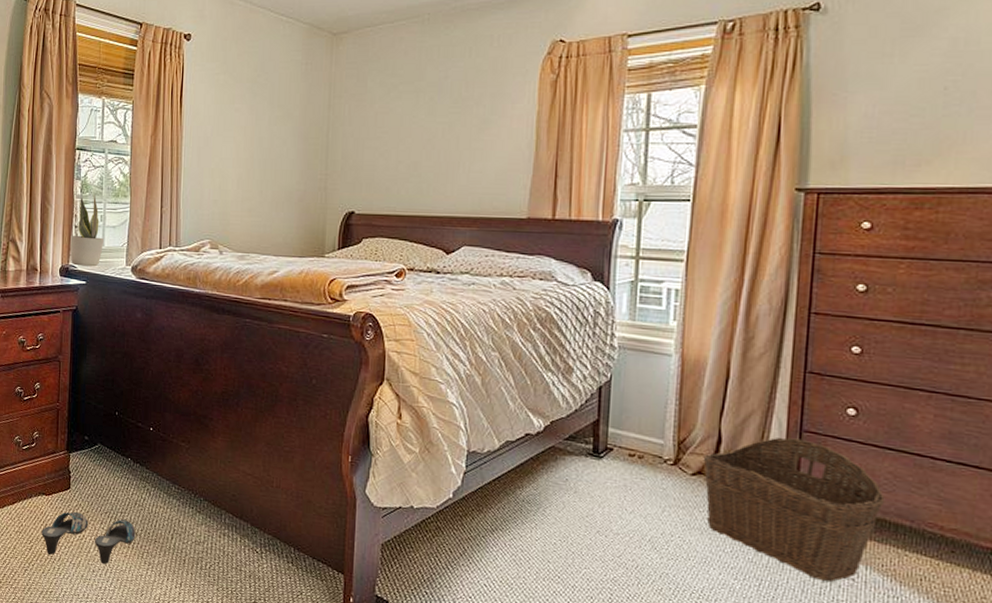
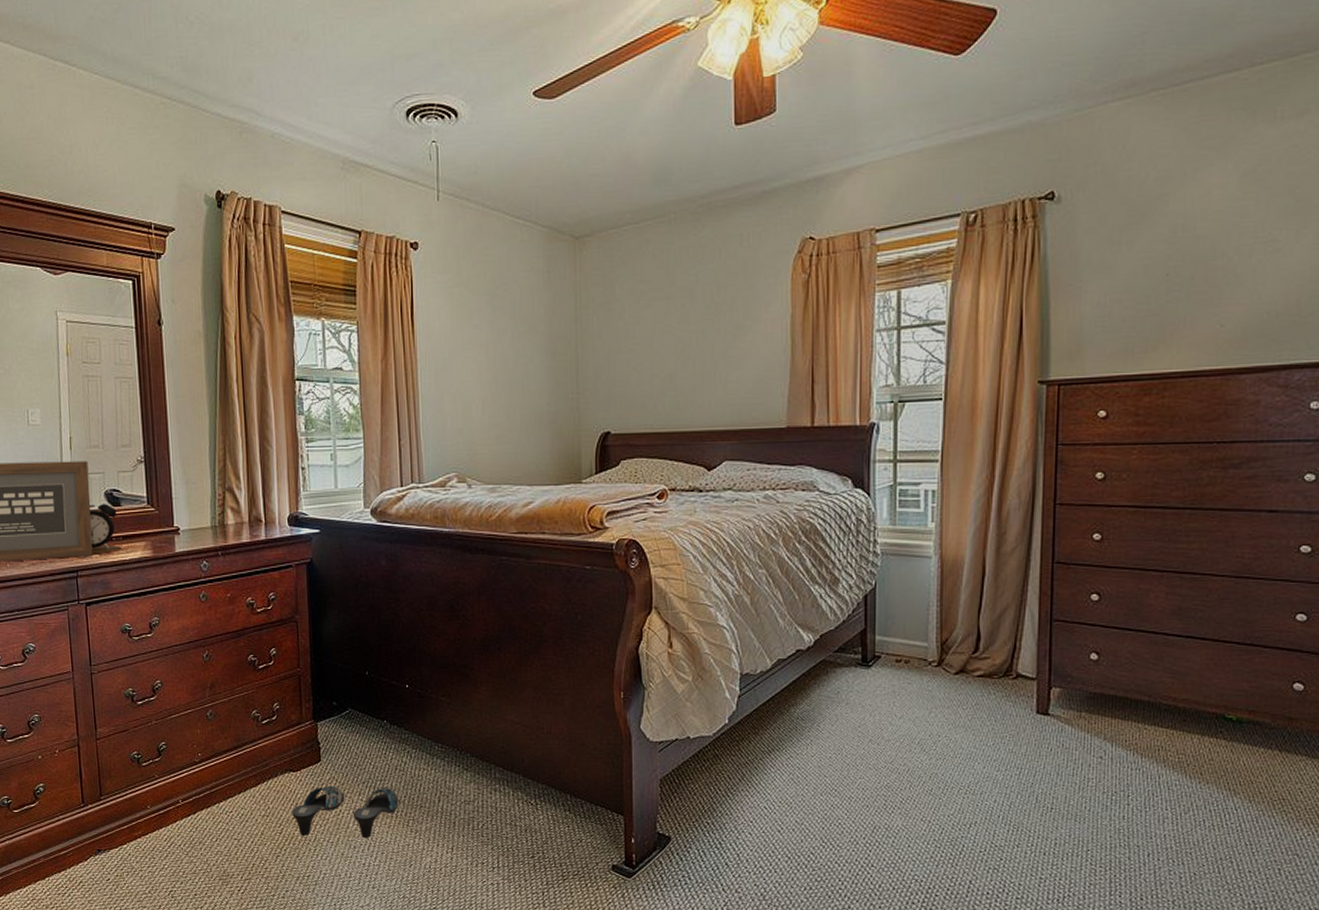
potted plant: present [70,194,104,267] -> none [298,430,337,513]
wicker basket: present [703,437,885,582] -> none [964,628,1126,762]

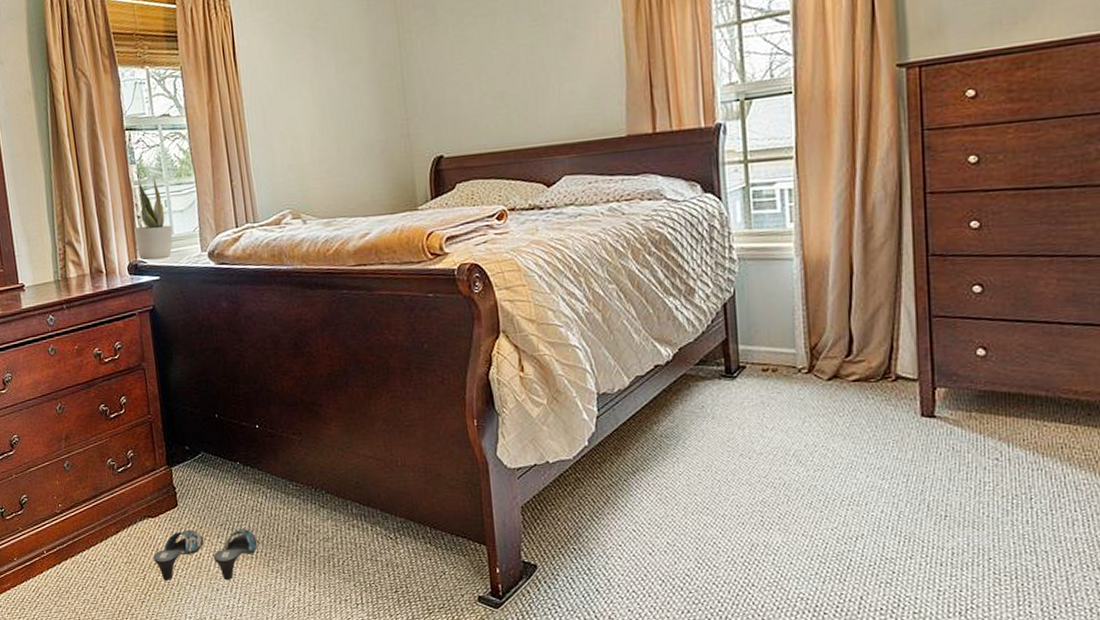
potted plant: none [298,430,337,513] -> present [134,178,173,261]

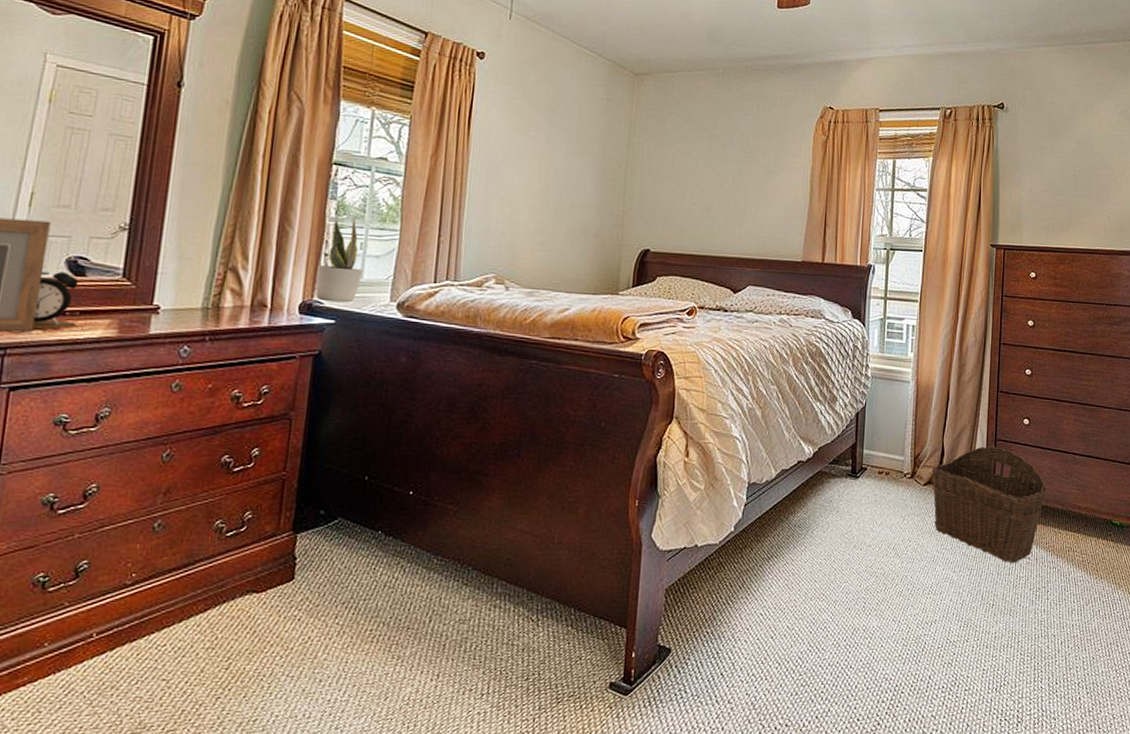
slippers: present [153,529,258,580] -> none [246,608,383,670]
wicker basket: none [837,325,1019,465] -> present [931,446,1047,562]

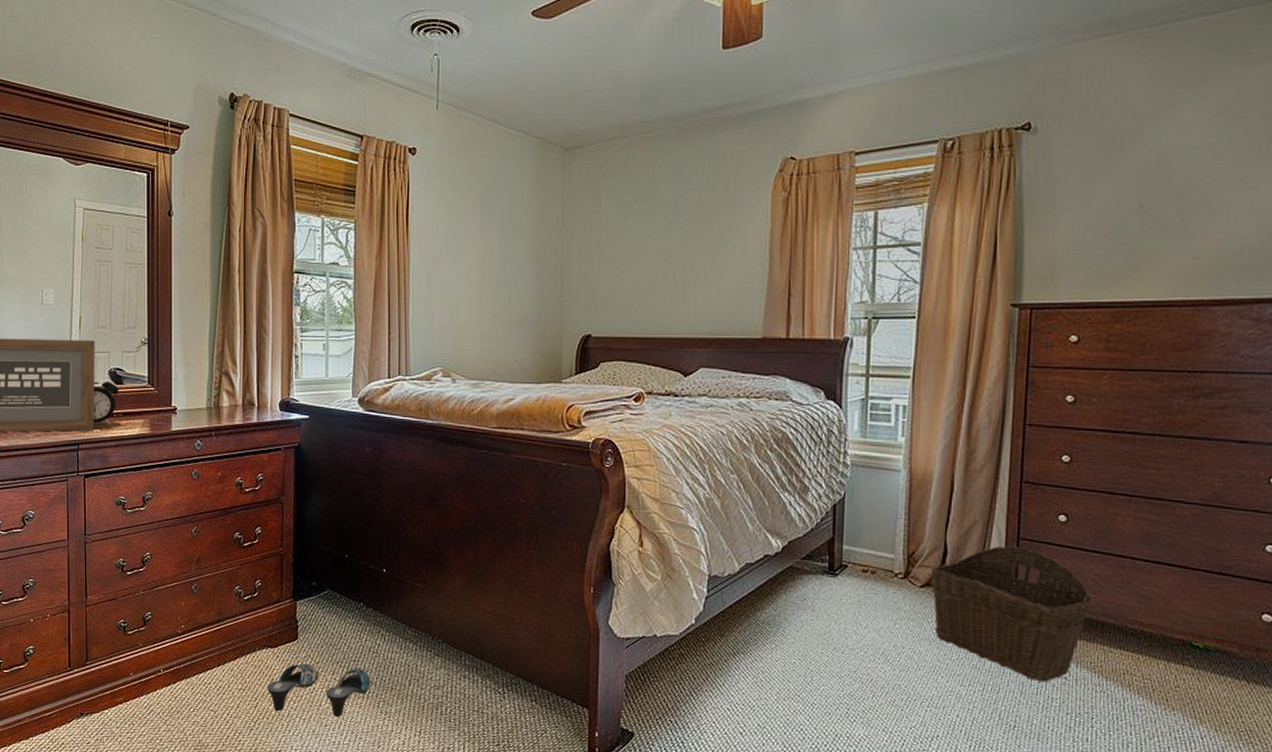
slippers: none [246,608,383,670] -> present [267,663,371,717]
potted plant: present [315,218,363,303] -> none [291,321,327,400]

